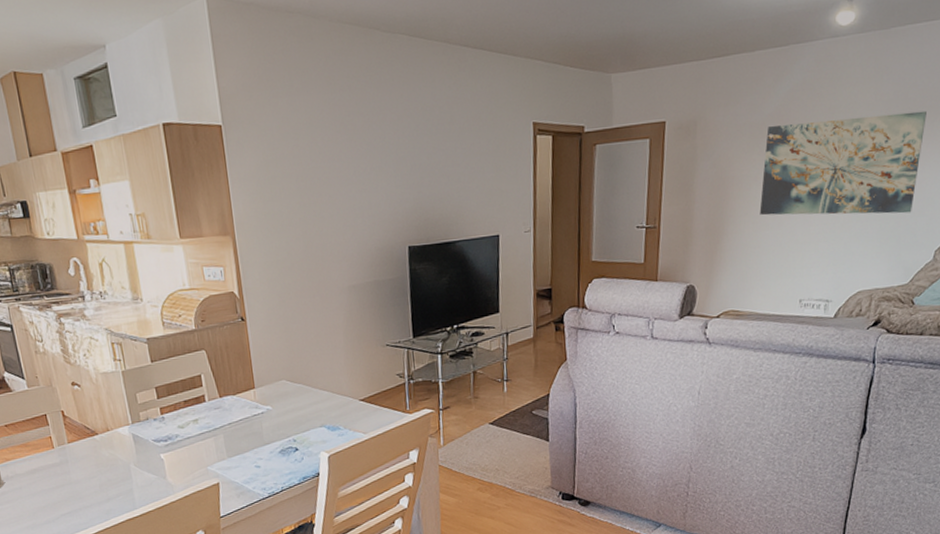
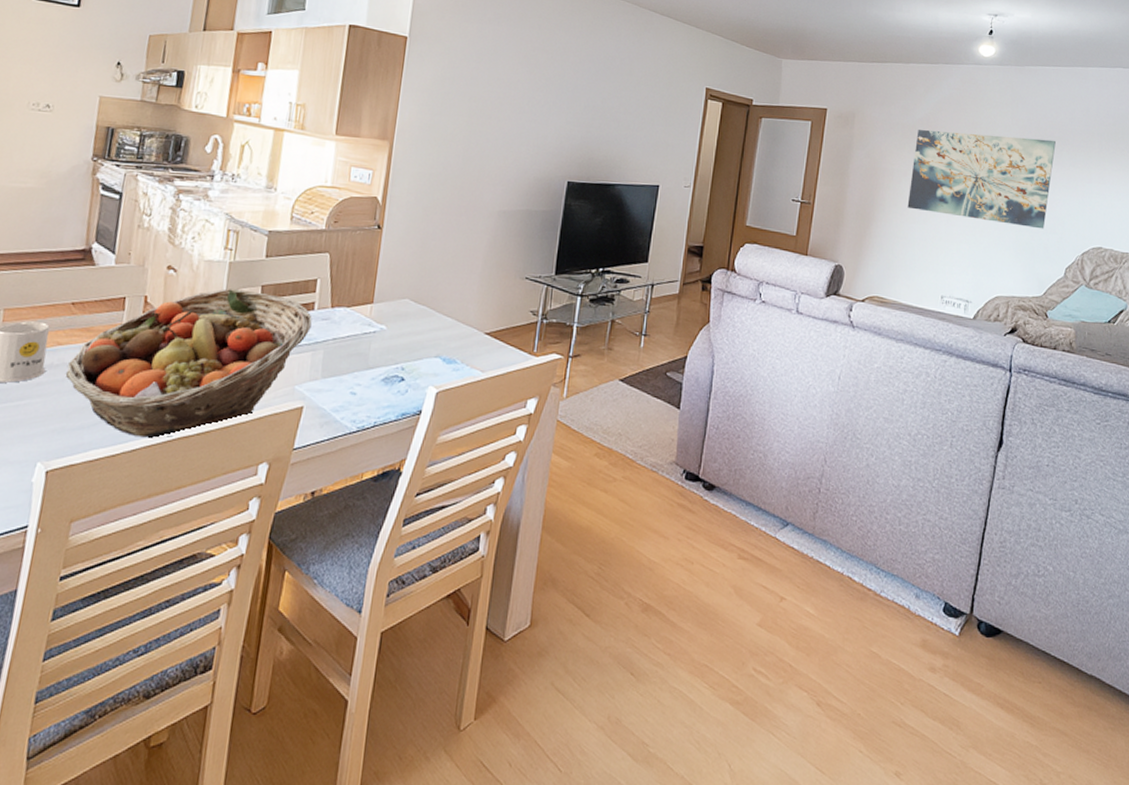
fruit basket: none [19,393,207,524] -> present [65,289,312,438]

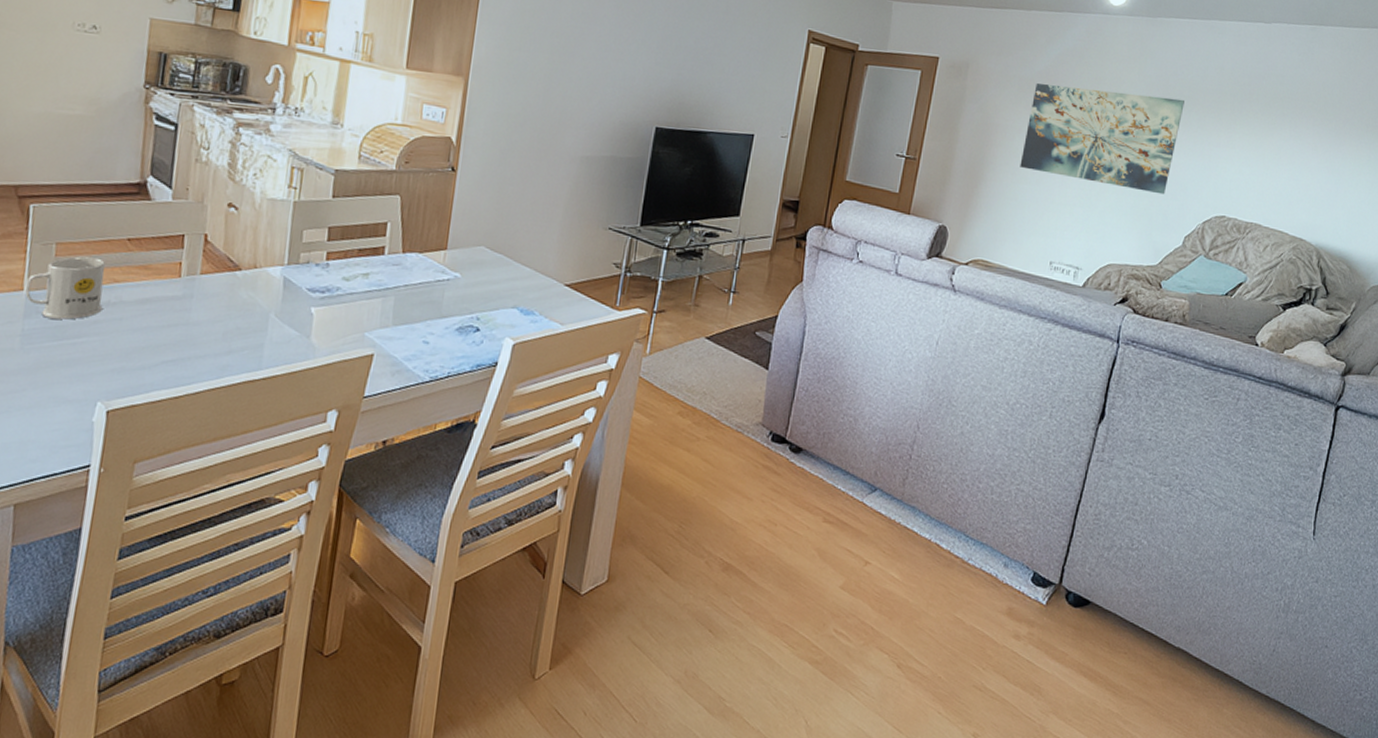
fruit basket: present [65,289,312,438] -> none [123,229,383,382]

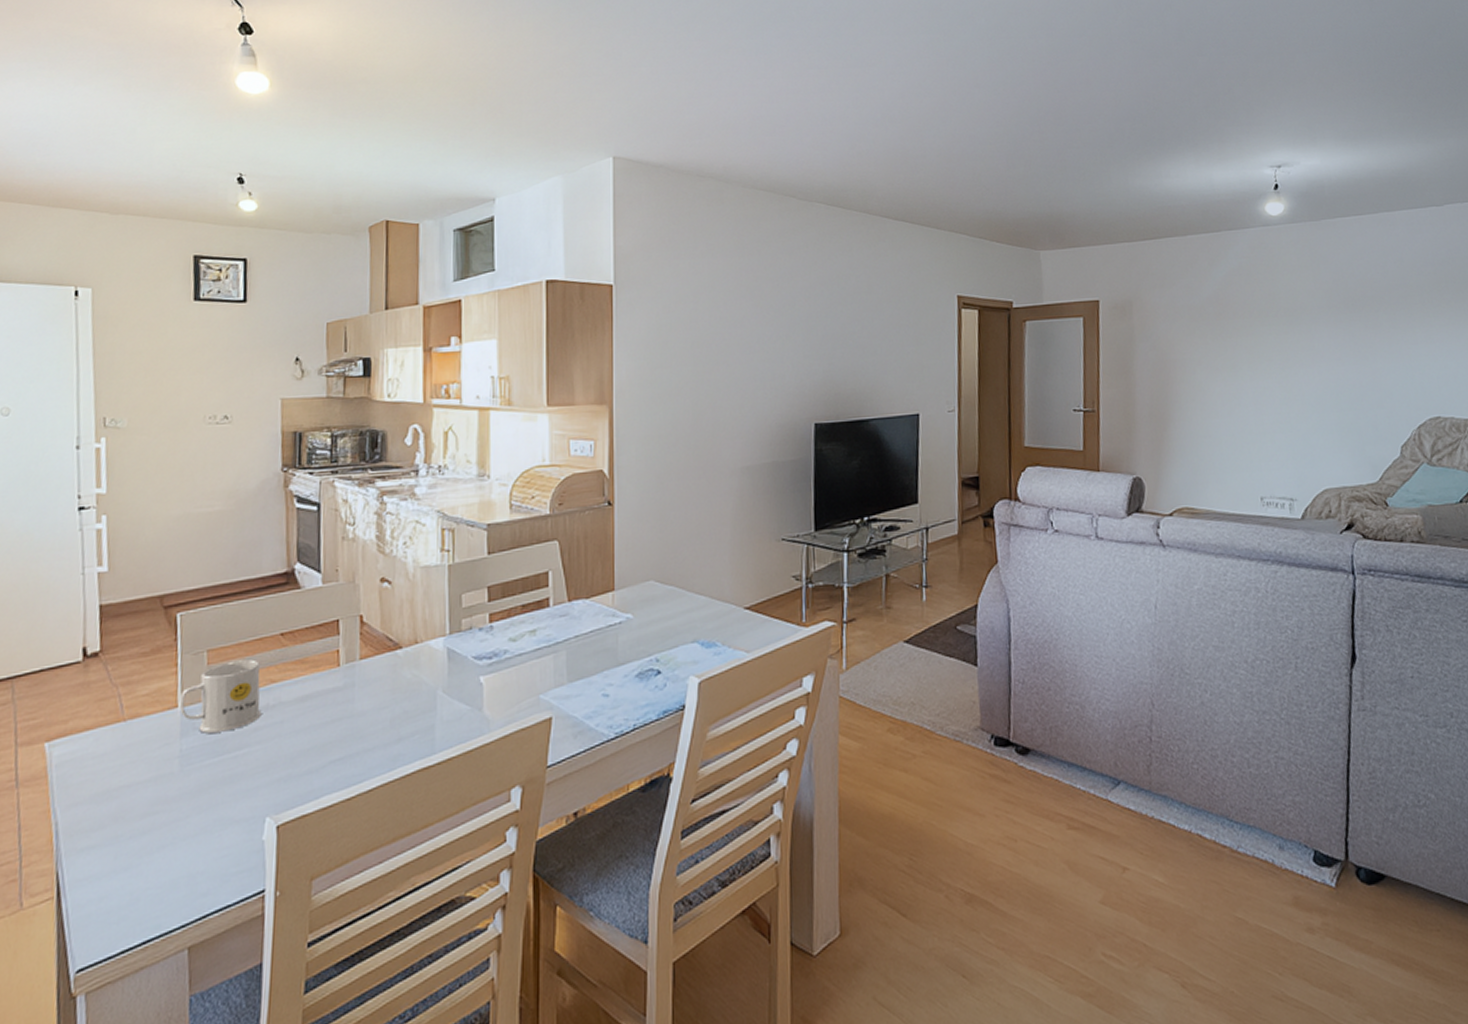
wall art: present [1020,83,1184,195] -> none [1206,300,1370,405]

